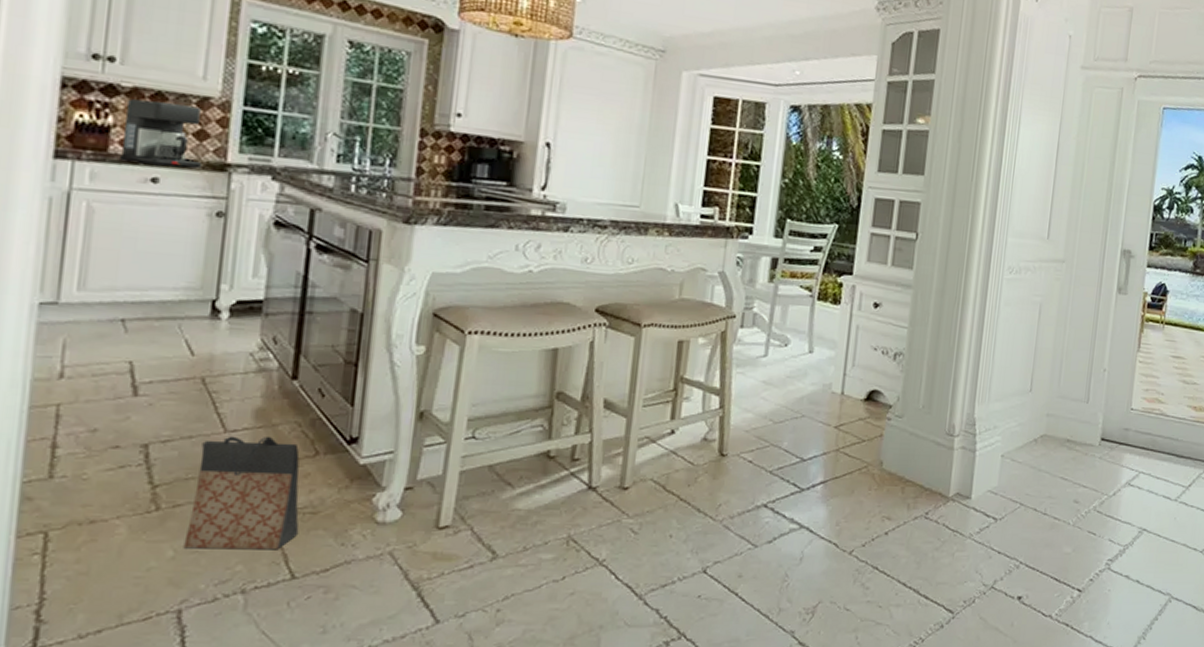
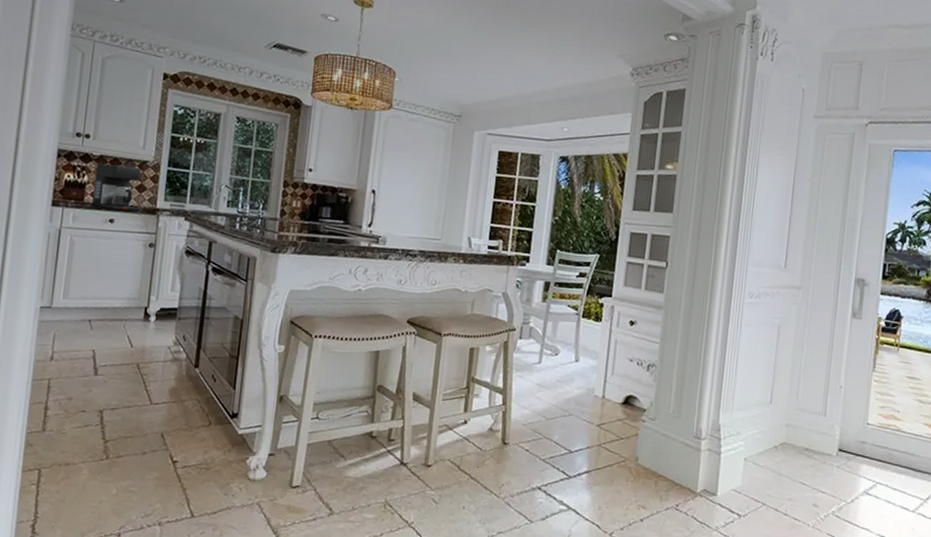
bag: present [183,436,300,550] -> none [123,407,199,495]

